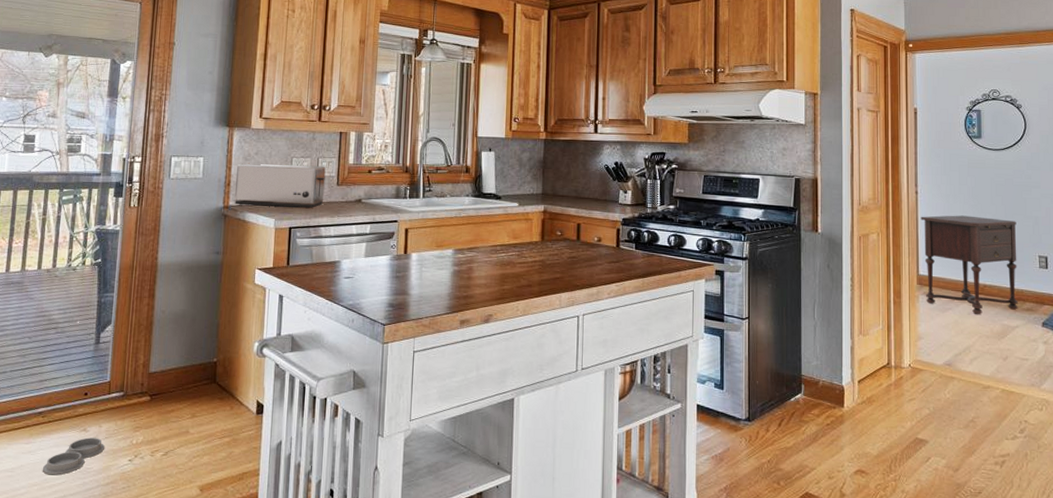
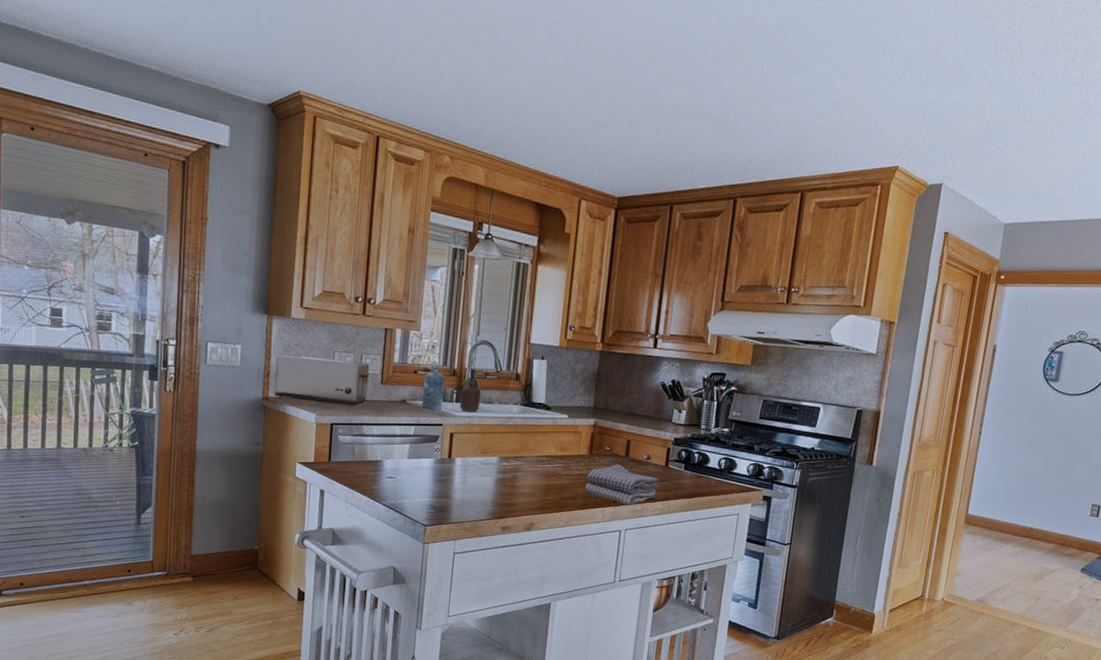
pet bowl: present [42,437,105,475] -> none [90,611,150,643]
canister: none [376,164,399,207] -> present [421,365,446,410]
soap dispenser: none [413,164,433,207] -> present [459,368,481,413]
towel: none [540,248,613,289] -> present [585,464,659,506]
side table: present [921,215,1018,315] -> none [970,457,1077,557]

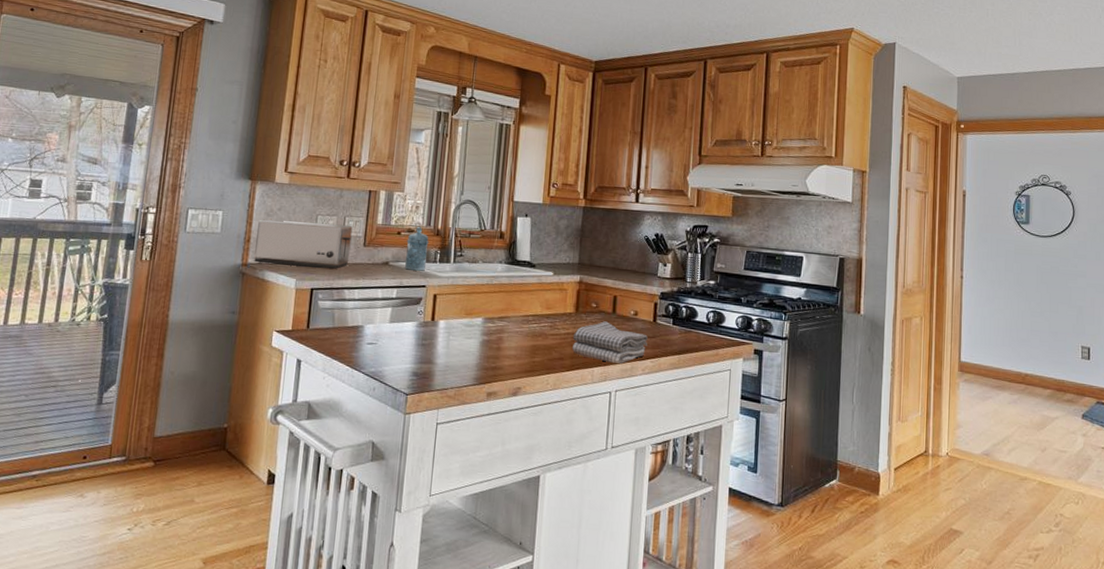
soap dispenser: present [459,368,481,413] -> none [443,227,465,273]

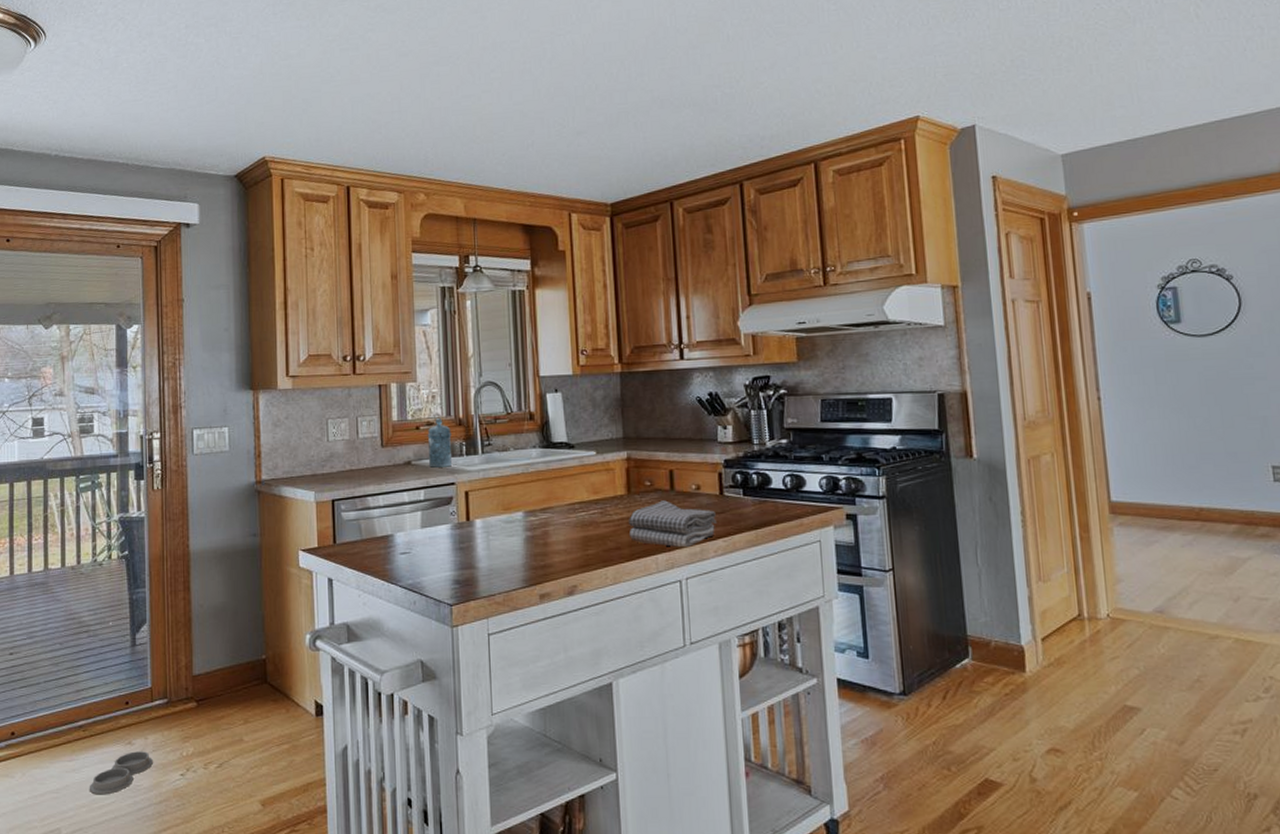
pet bowl: none [33,504,102,543] -> present [89,751,153,795]
toaster: present [253,218,353,270] -> none [266,425,368,479]

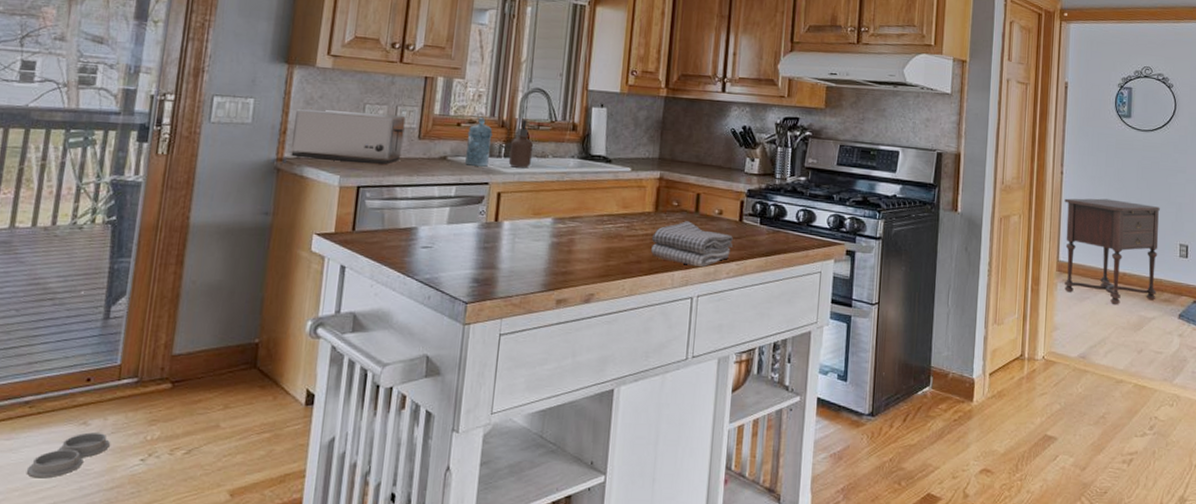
toaster: none [266,425,368,479] -> present [290,107,406,165]
soap dispenser: none [470,414,493,465] -> present [508,118,533,168]
side table: none [1107,422,1249,547] -> present [1064,198,1160,306]

